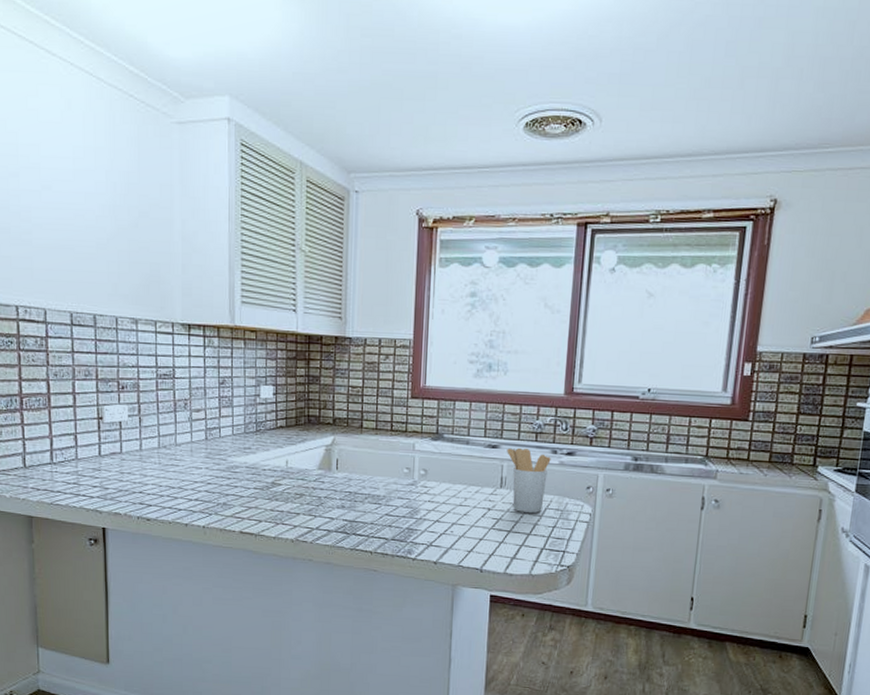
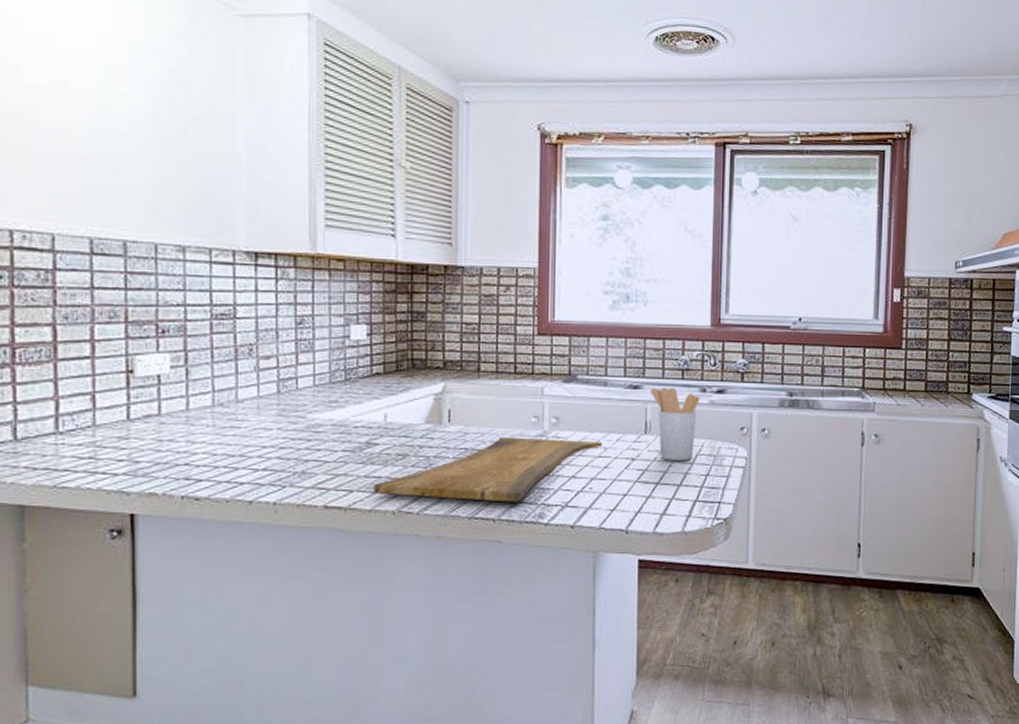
cutting board: none [277,484,464,539] -> present [374,437,603,503]

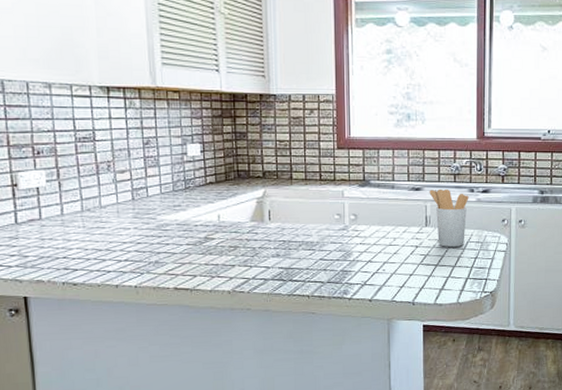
cutting board: present [374,437,603,503] -> none [212,231,392,282]

